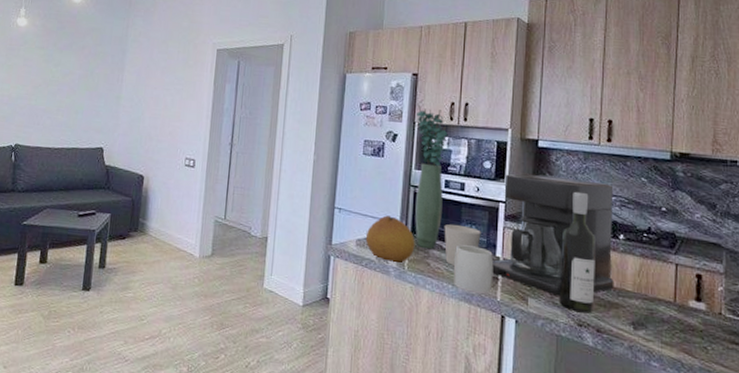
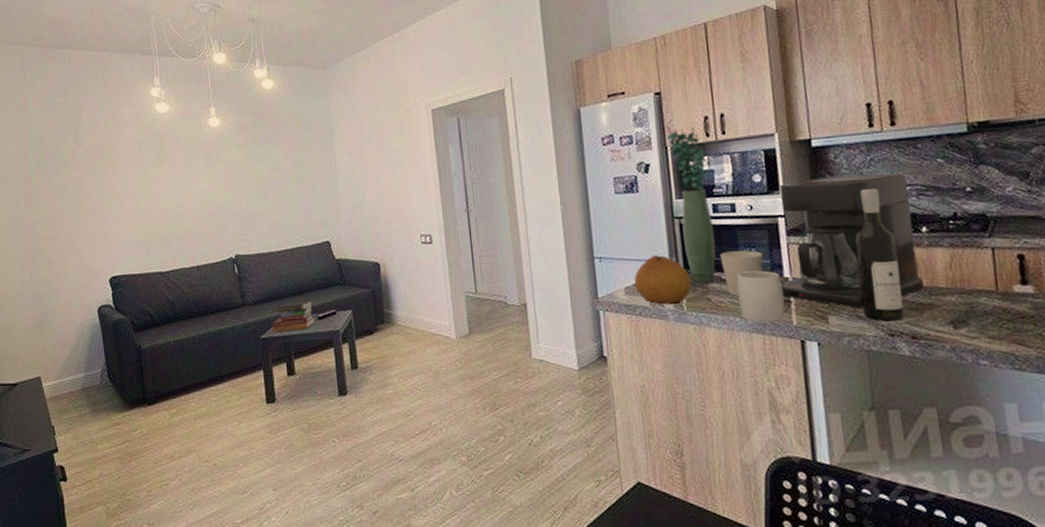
books: none [34,196,76,223] -> present [271,301,315,332]

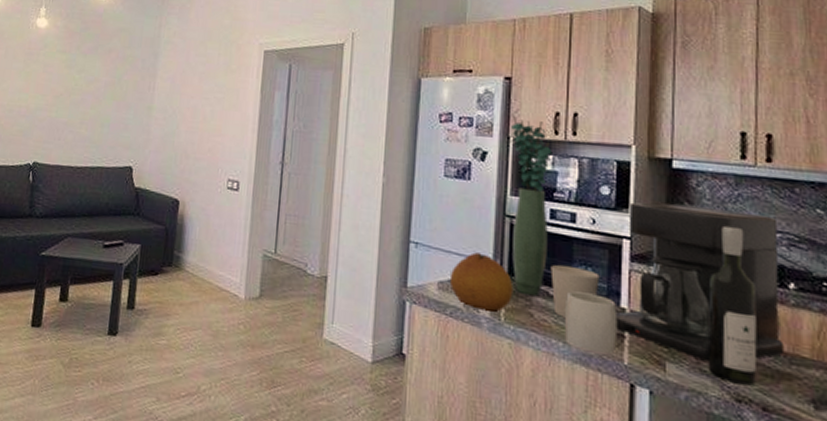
books: present [271,301,315,332] -> none [53,222,101,255]

